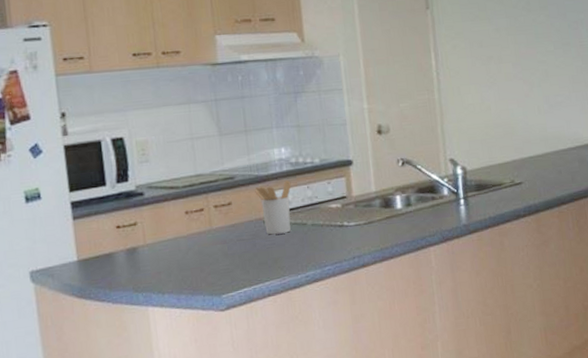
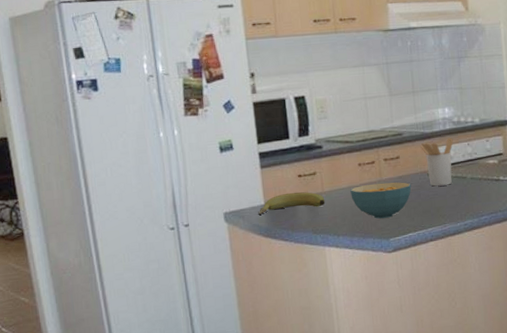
banana: none [70,245,148,273] -> present [258,192,325,215]
cereal bowl: none [176,231,246,273] -> present [350,182,412,219]

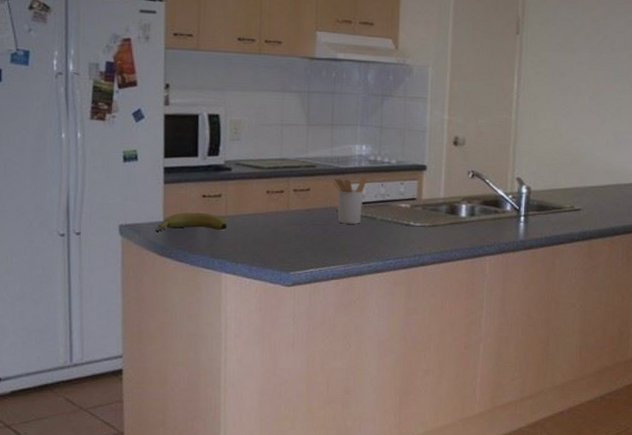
cereal bowl: present [350,182,412,219] -> none [255,213,319,250]

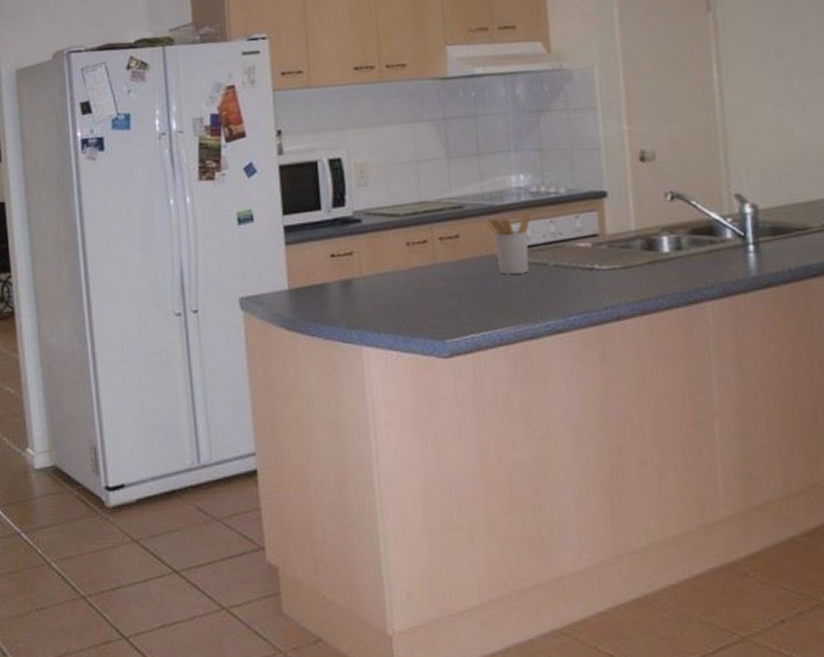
banana: present [155,212,228,231] -> none [280,275,364,302]

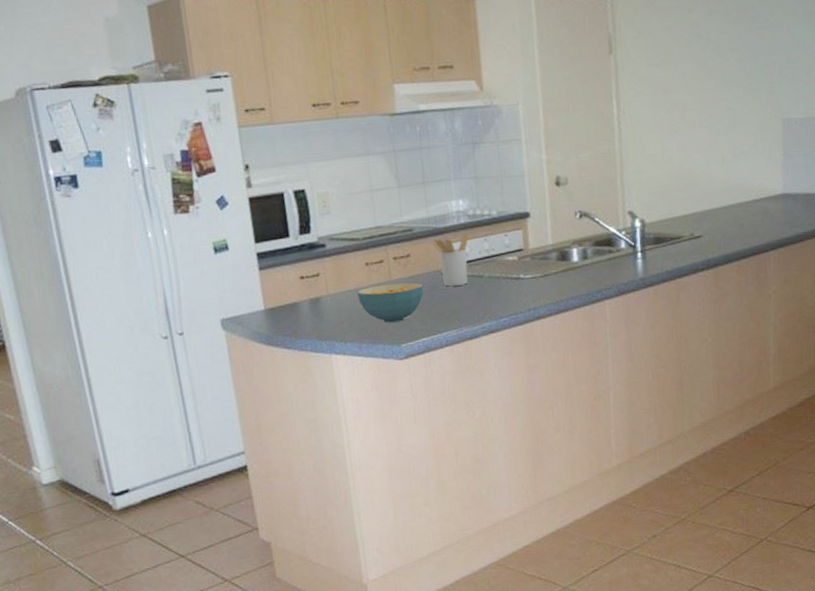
cereal bowl: none [395,267,475,314] -> present [357,282,424,323]

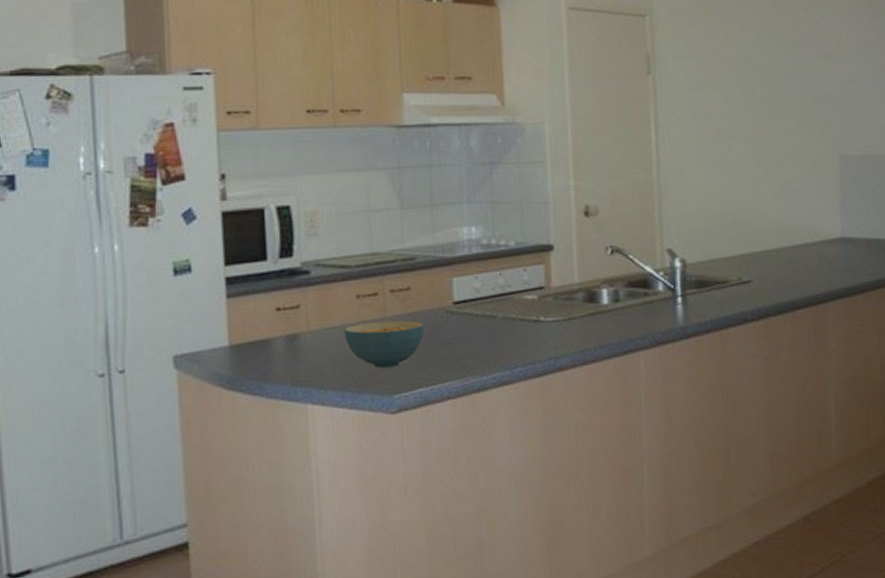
utensil holder: present [433,233,469,287] -> none [438,265,481,328]

